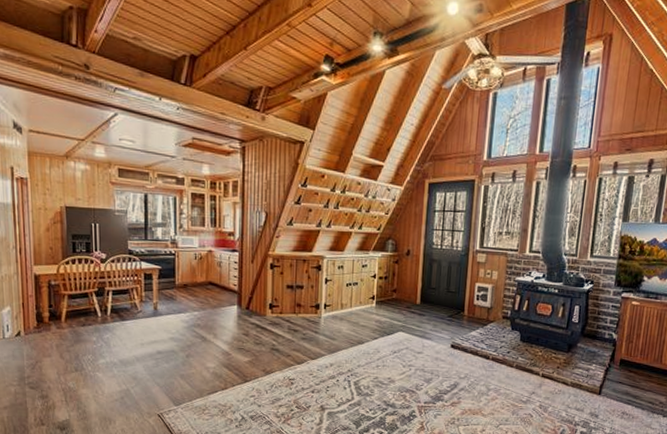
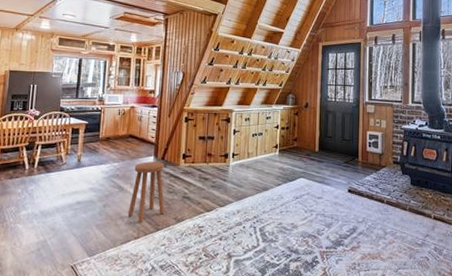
stool: none [213,310,252,373] -> present [127,161,165,222]

